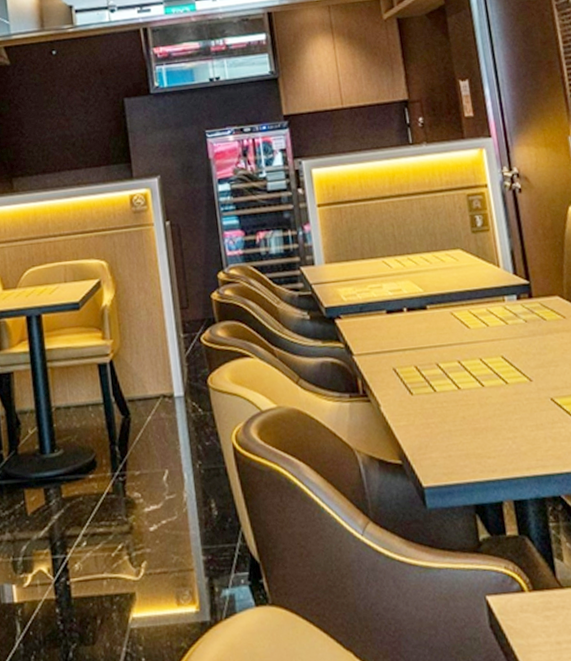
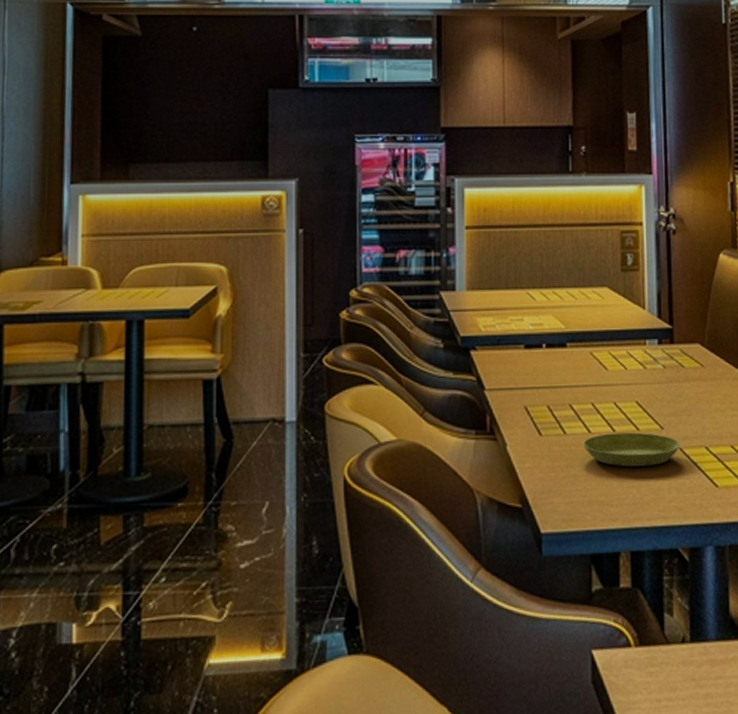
saucer: none [454,385,551,420] -> present [583,432,680,467]

